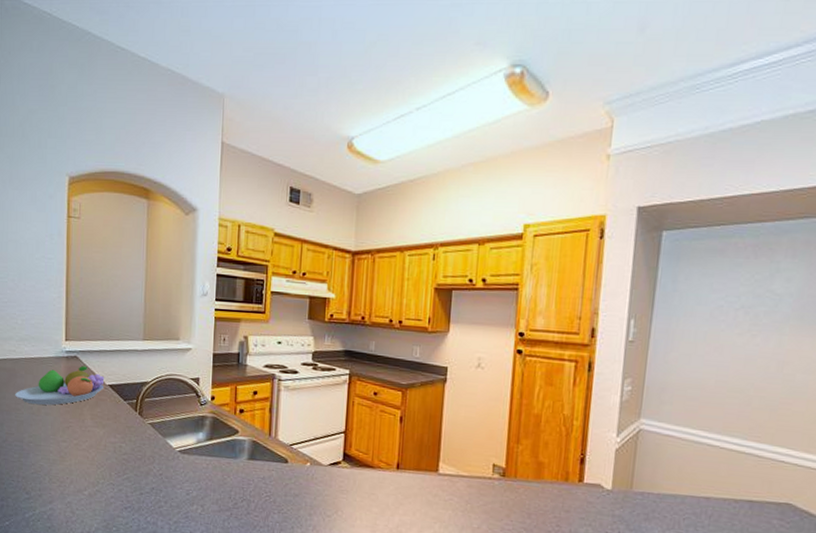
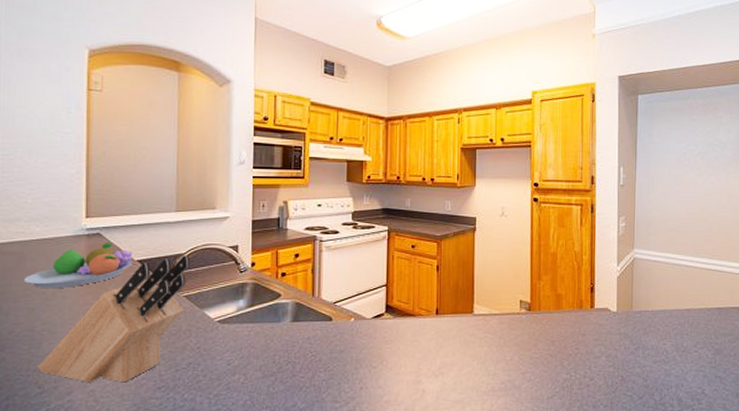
knife block: none [26,383,155,499] -> present [38,255,190,383]

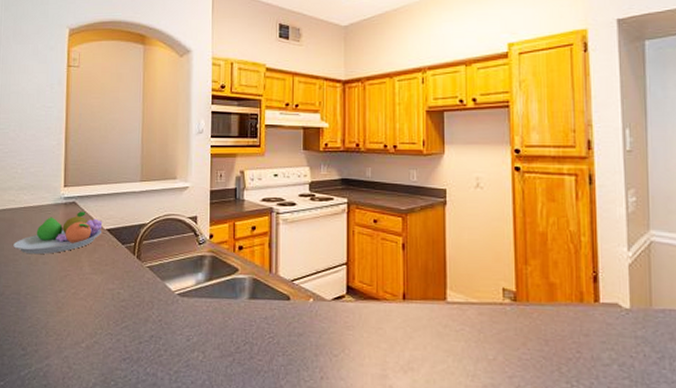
knife block: present [38,255,190,383] -> none [22,225,153,351]

